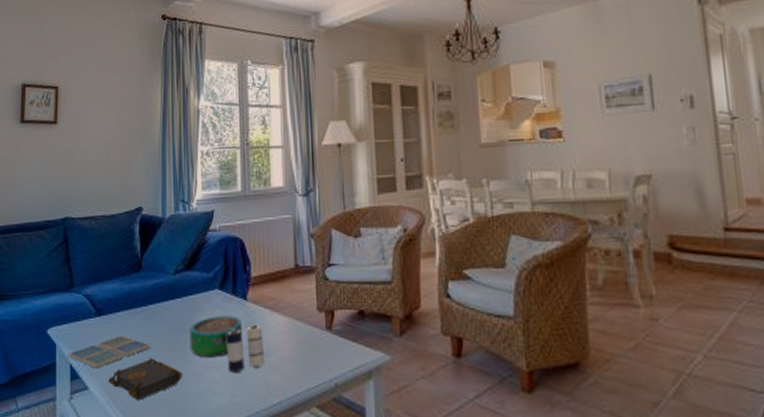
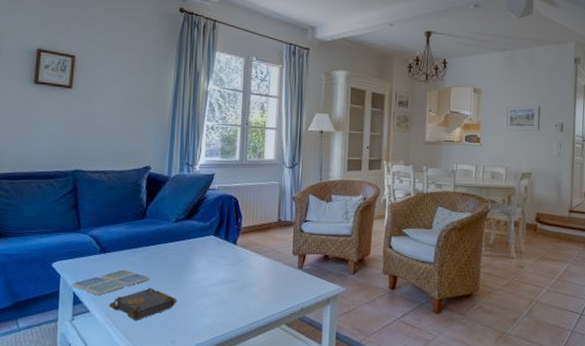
decorative bowl: present [189,316,242,357] -> none [185,256,231,288]
candle: present [226,324,265,374] -> none [216,263,248,300]

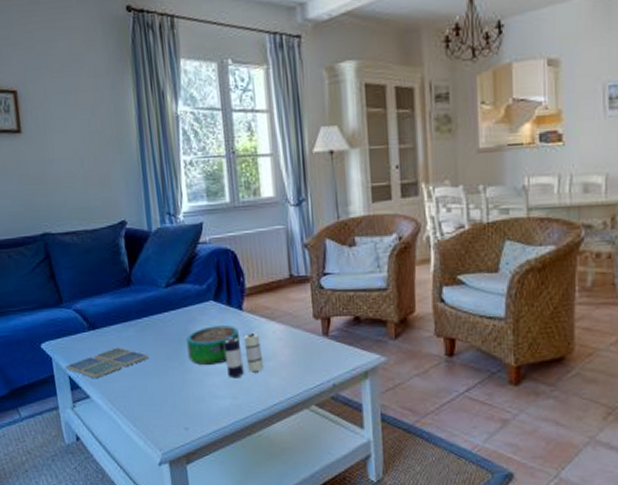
book: present [109,287,178,320] -> none [109,367,184,405]
decorative bowl: none [185,256,231,288] -> present [186,325,239,365]
candle: none [216,263,248,300] -> present [223,332,264,379]

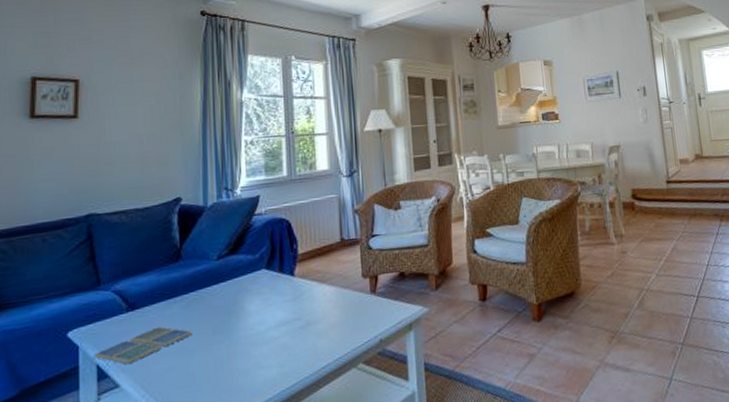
decorative bowl: present [186,325,239,365] -> none [235,292,290,335]
candle: present [223,332,264,379] -> none [273,296,313,346]

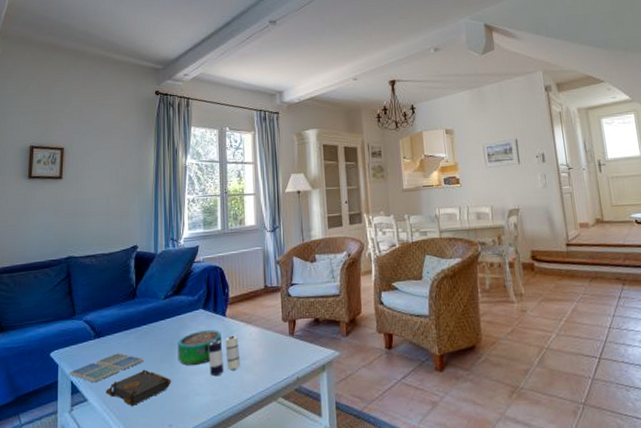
book: none [143,343,229,388] -> present [106,369,172,406]
decorative bowl: none [235,292,290,335] -> present [177,330,221,365]
candle: none [273,296,313,346] -> present [208,335,241,377]

